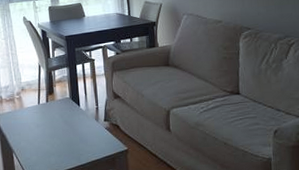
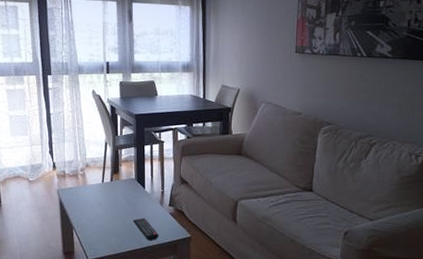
remote control: none [71,134,97,157] -> present [133,217,159,241]

